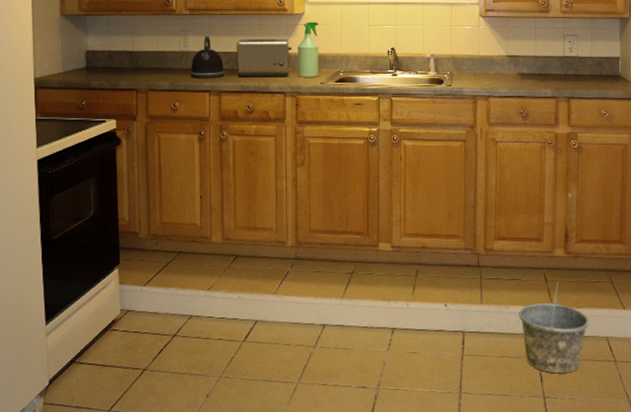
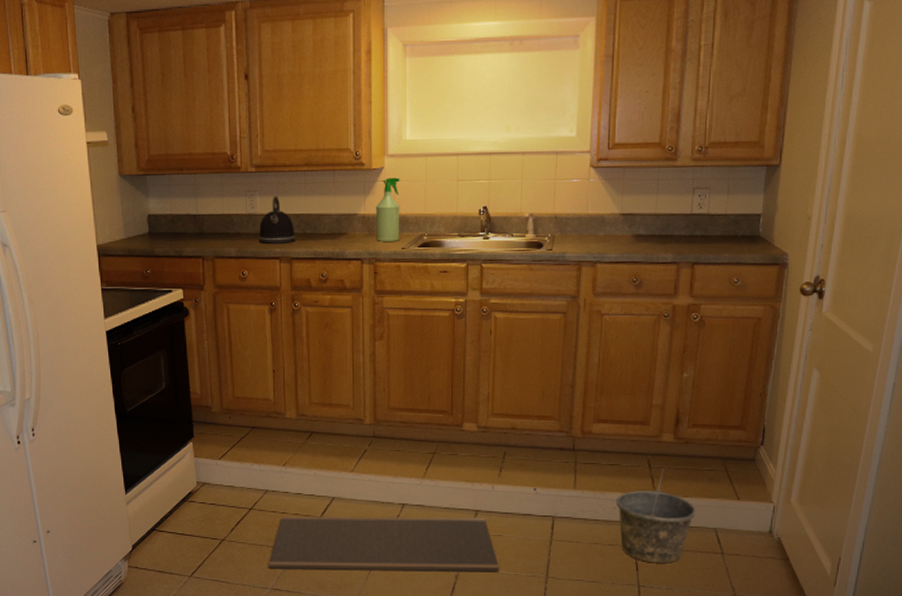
door mat: none [191,335,416,398] -> present [269,516,500,573]
toaster: present [236,38,293,78] -> none [307,197,371,243]

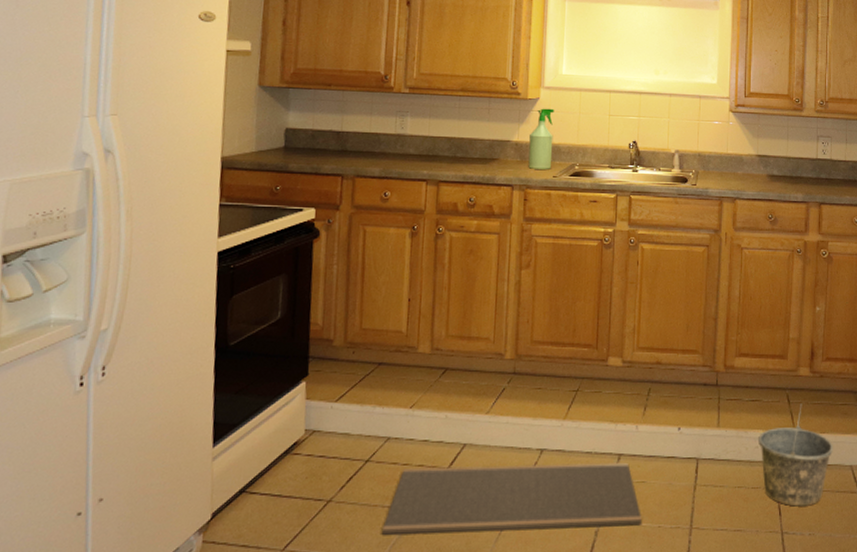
kettle: present [258,195,296,244] -> none [405,117,446,166]

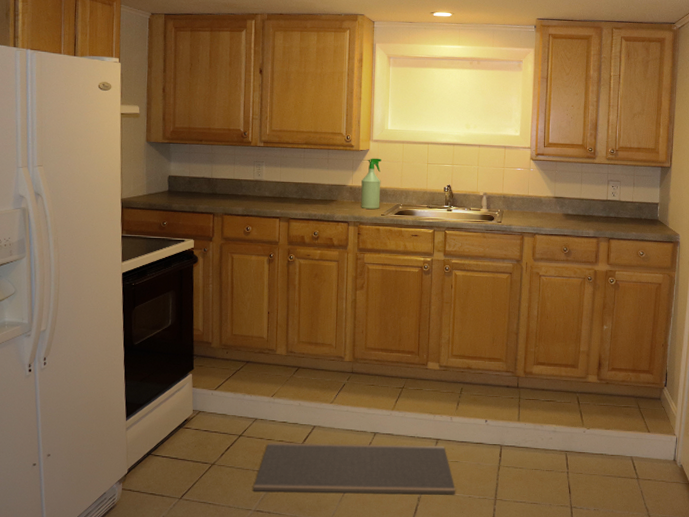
bucket: present [758,403,833,507] -> none [552,404,616,487]

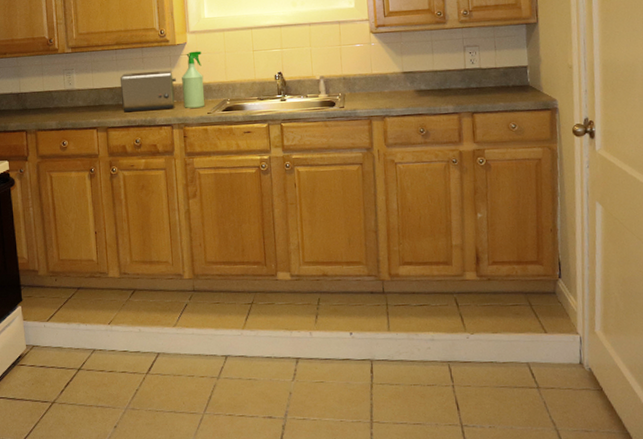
door mat: present [254,442,456,495] -> none [99,365,325,429]
toaster: none [305,171,357,208] -> present [119,70,177,113]

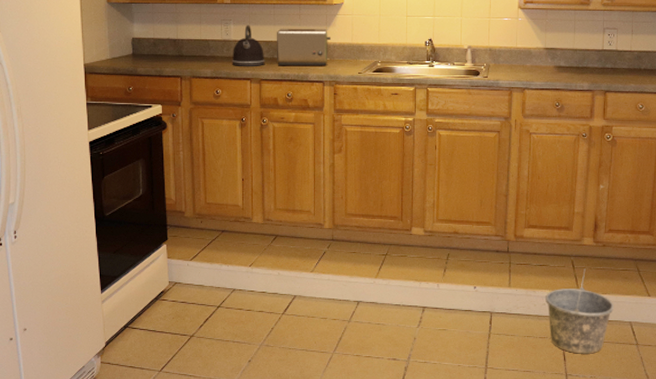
kettle: none [76,72,111,116] -> present [232,24,265,66]
spray bottle: present [182,51,205,108] -> none [336,12,357,67]
bucket: none [430,306,507,402] -> present [545,268,614,354]

